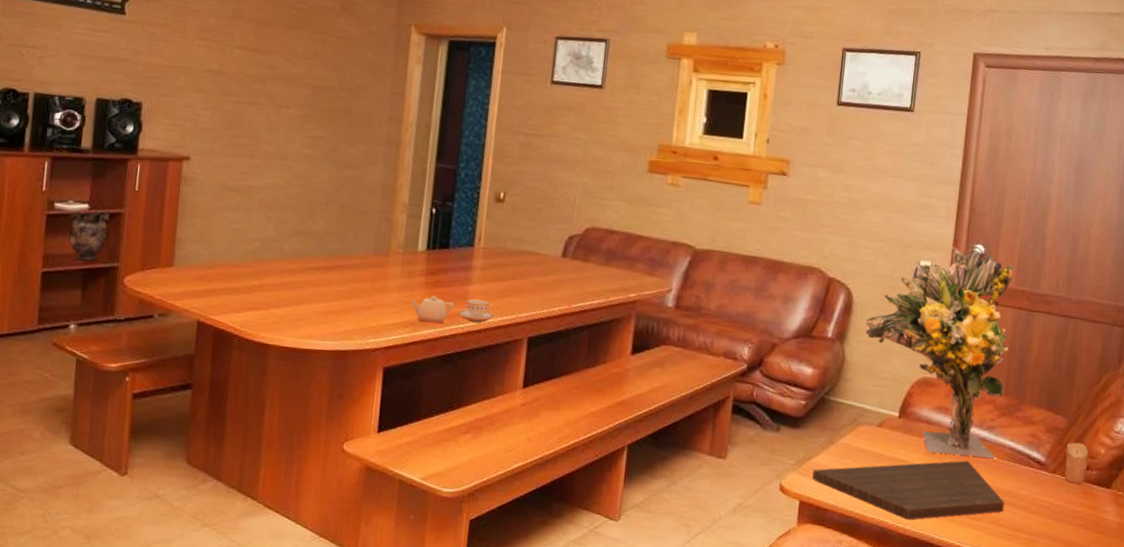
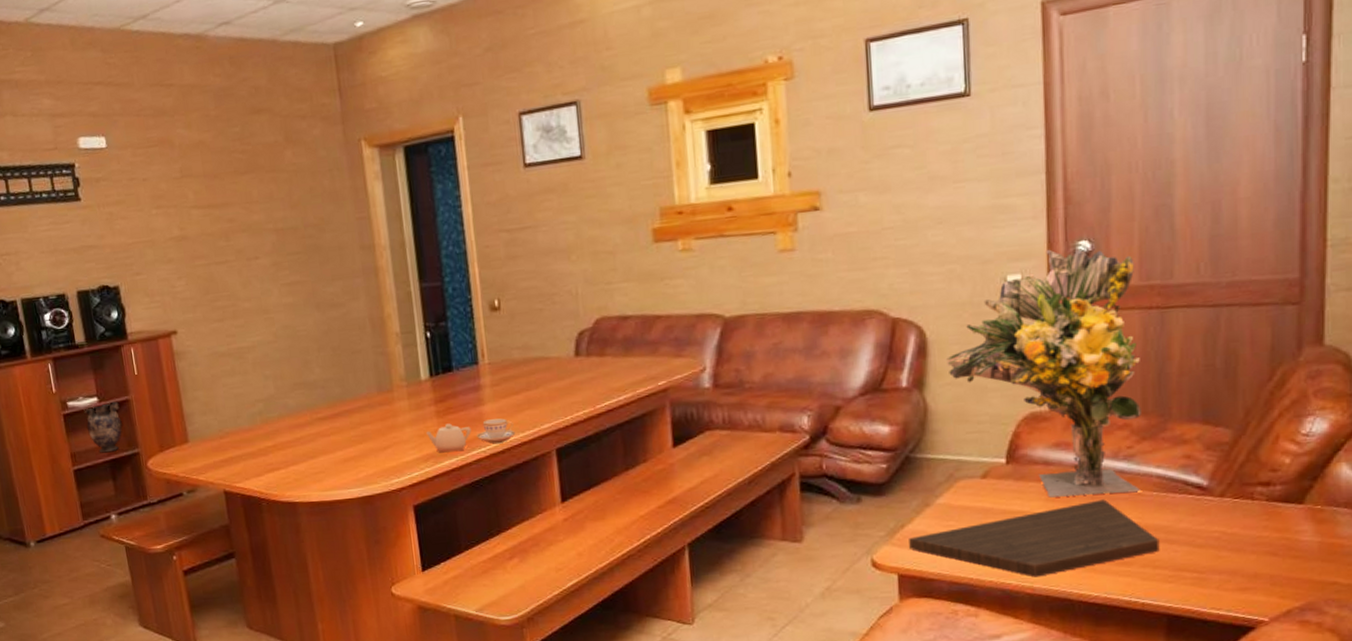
candle: present [1065,442,1089,484] -> none [1235,455,1268,505]

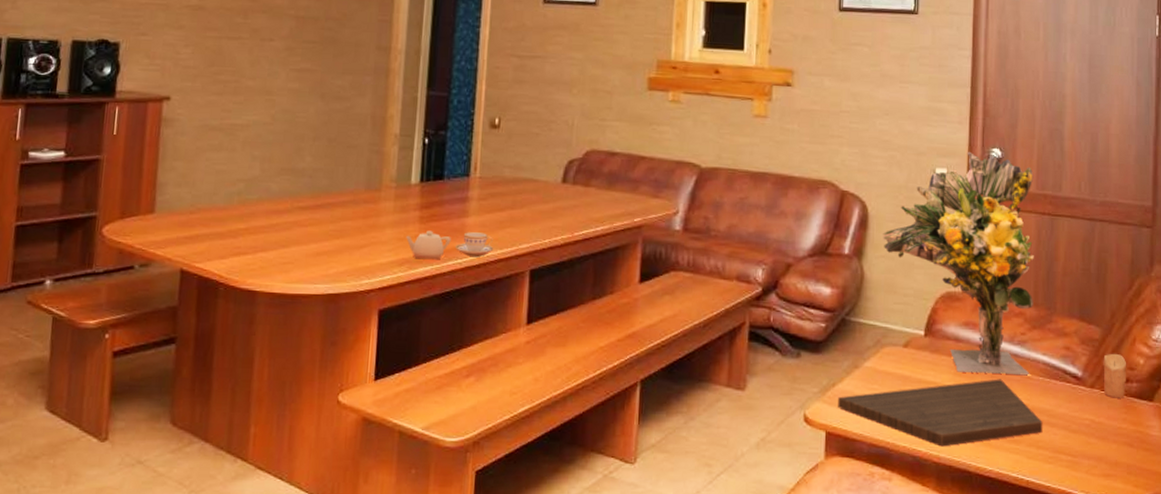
decorative vase: present [83,401,123,453] -> none [43,158,87,212]
candle: none [1235,455,1268,505] -> present [1103,353,1127,399]

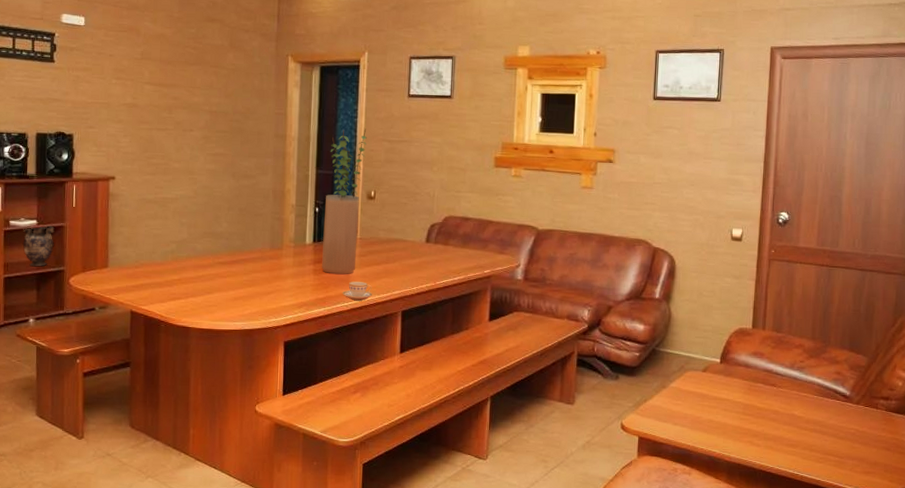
decorative vase: none [43,158,87,212] -> present [22,225,55,267]
teapot: present [406,230,451,260] -> none [303,280,339,303]
vase: none [430,41,491,224] -> present [322,129,367,275]
tray: present [838,379,1043,447] -> none [648,397,816,449]
bouquet: present [883,151,1034,376] -> none [687,215,815,395]
candle: present [1103,353,1127,399] -> none [868,377,888,413]

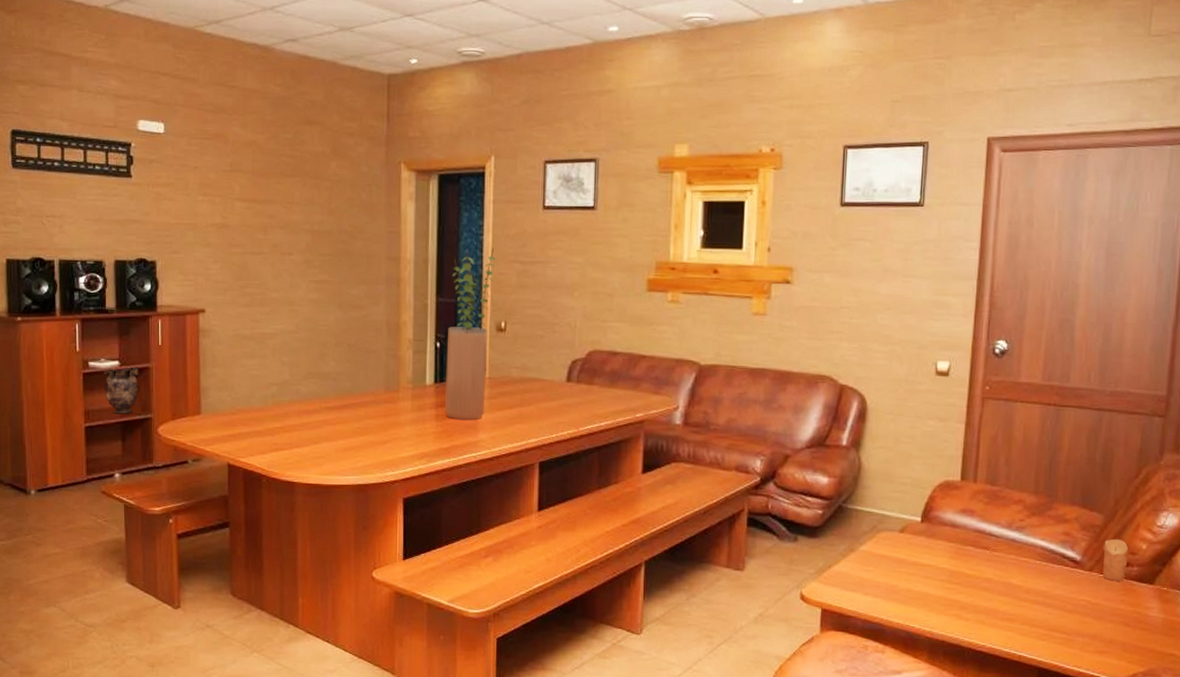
teacup: present [342,281,373,301] -> none [469,428,505,451]
candle: none [868,377,888,413] -> present [1103,538,1129,581]

